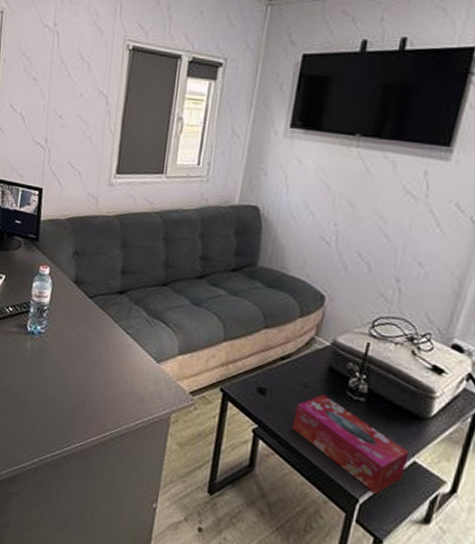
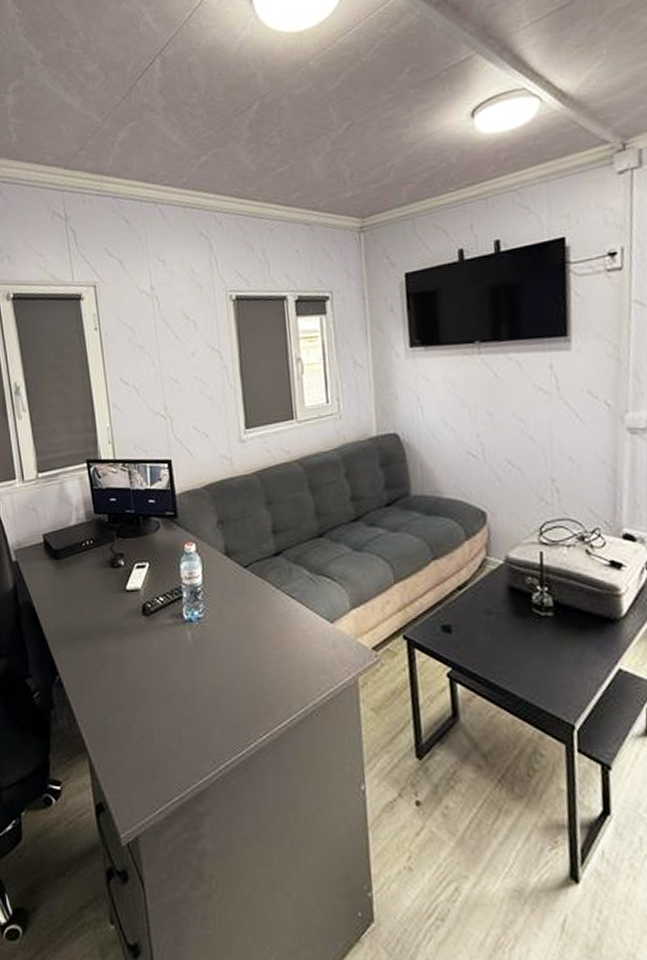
tissue box: present [291,394,409,494] -> none [485,618,613,715]

